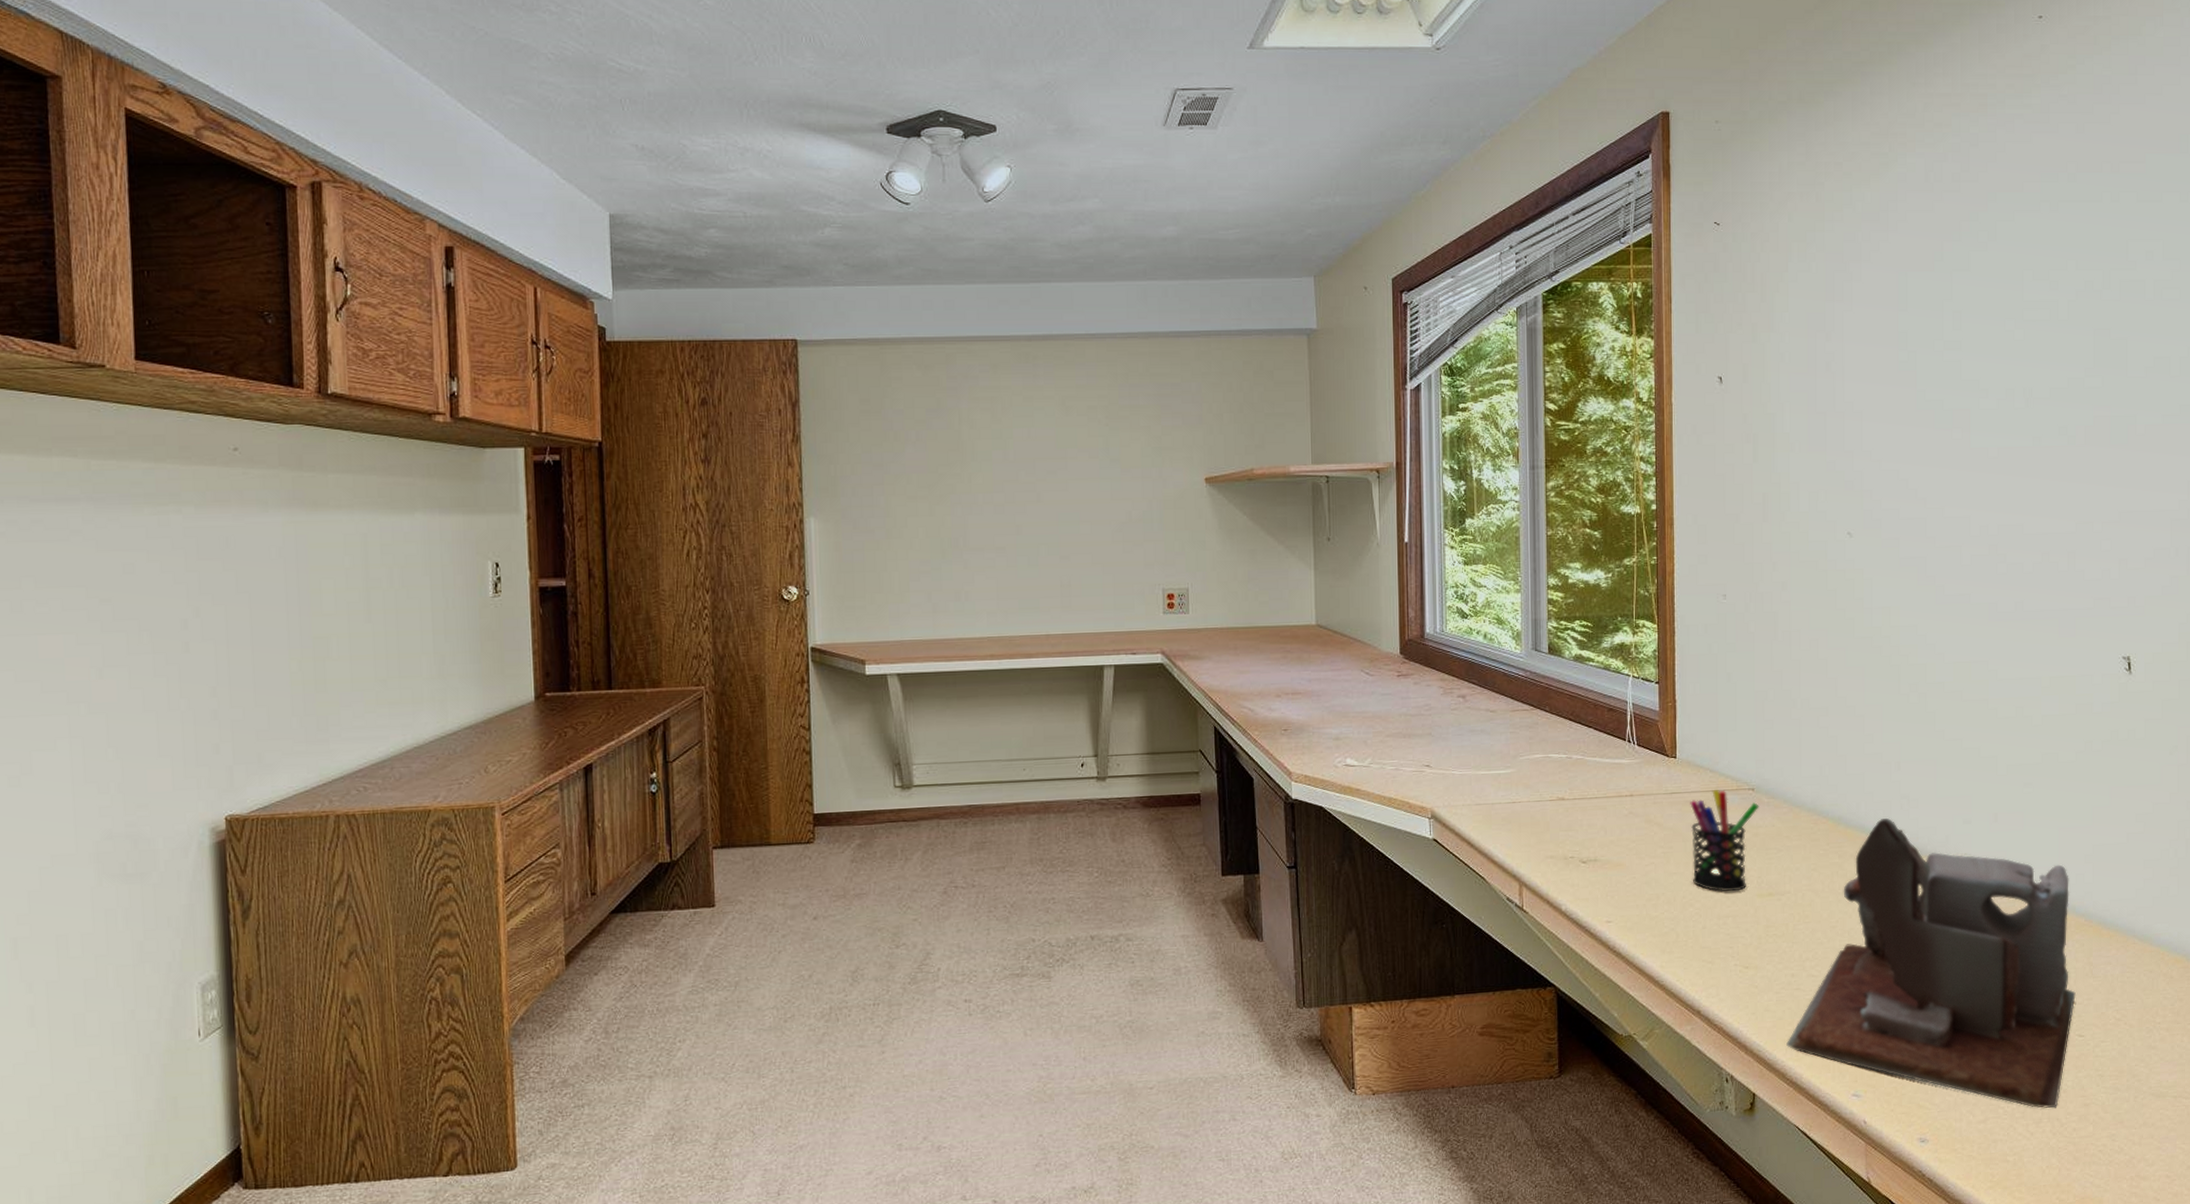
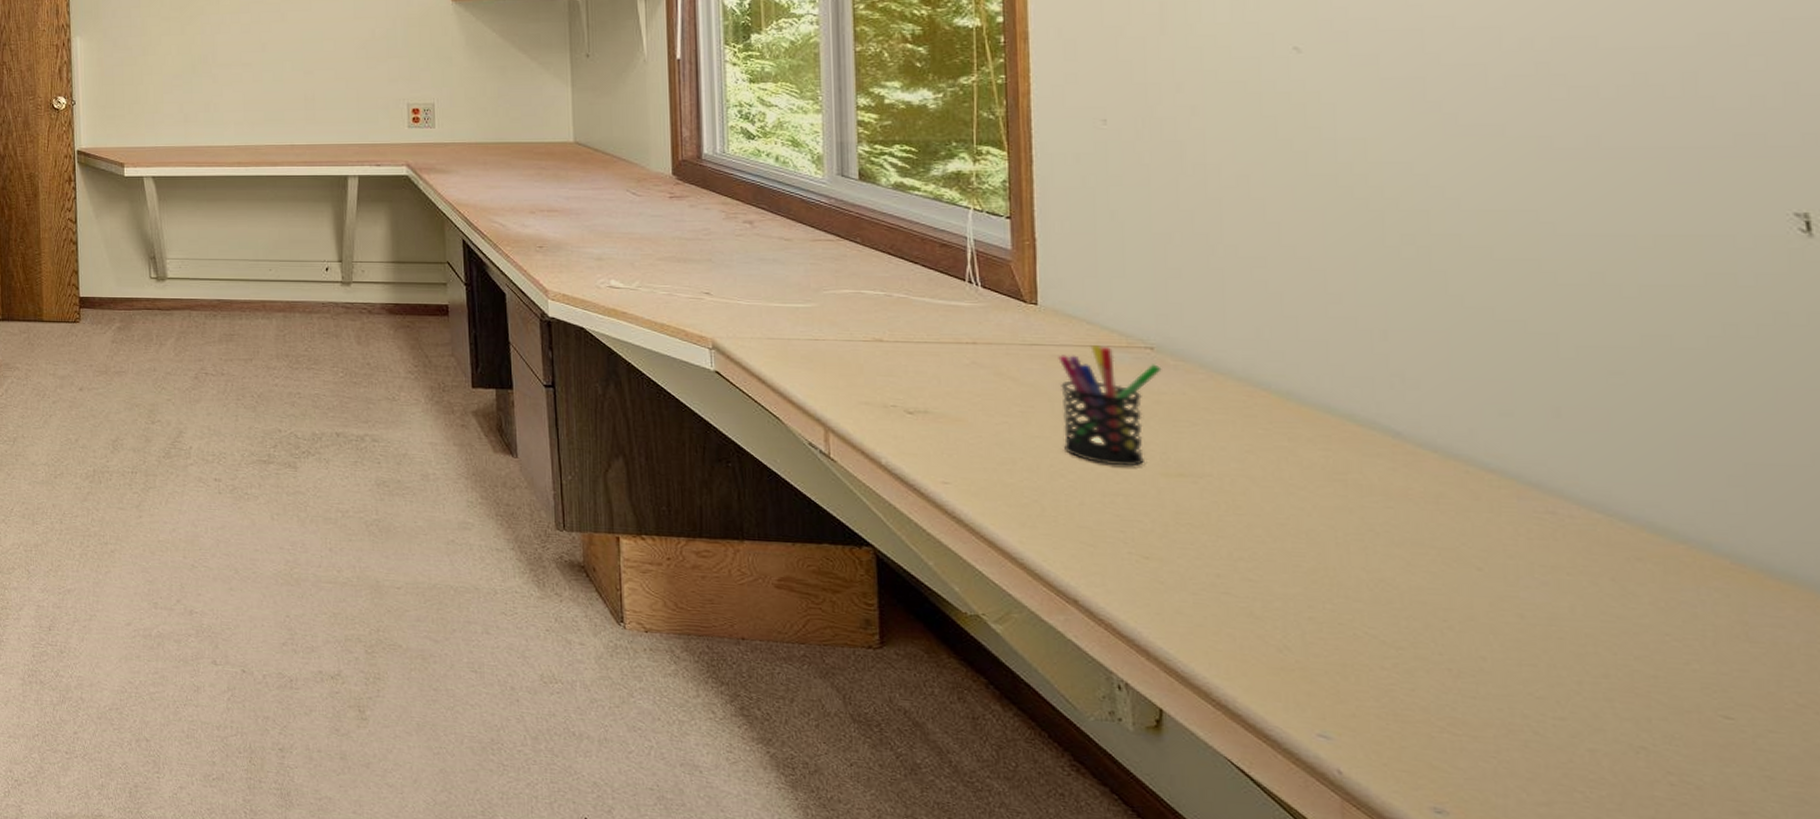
desk organizer: present [1786,818,2076,1108] -> none [1210,399,1716,808]

